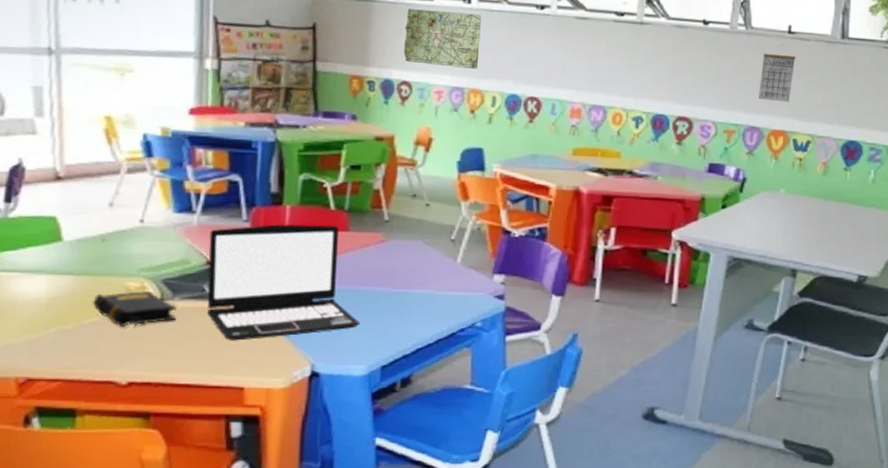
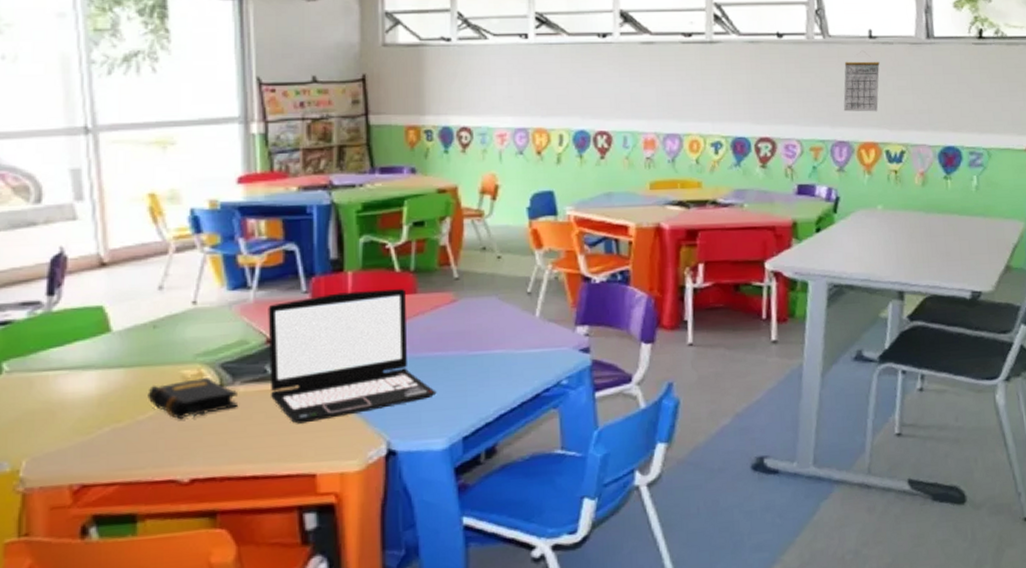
map: present [404,9,481,70] -> none [460,49,541,108]

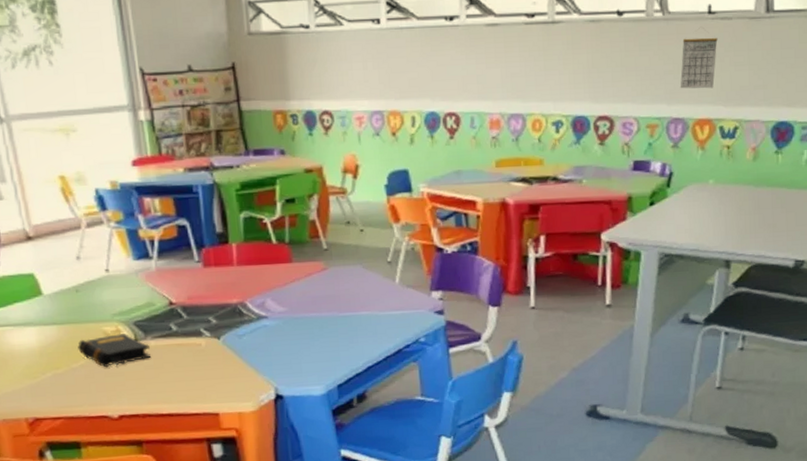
laptop: present [268,289,437,424] -> none [168,259,314,372]

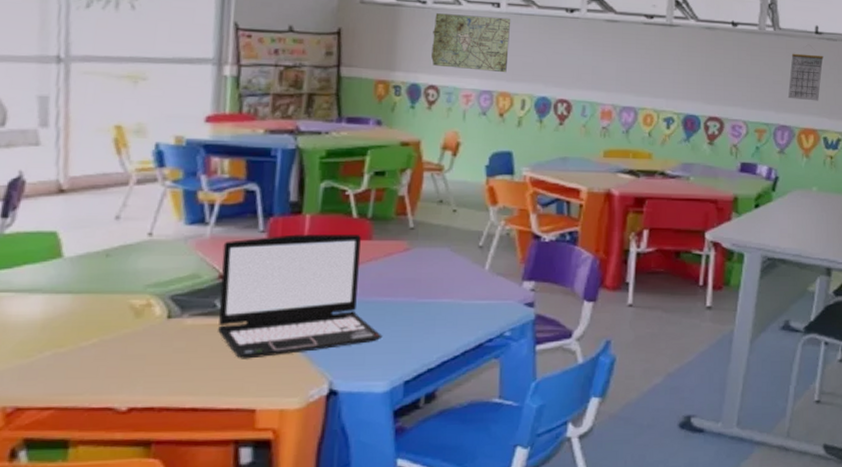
book: present [78,333,151,368] -> none [93,307,186,349]
laptop: none [168,259,314,372] -> present [218,234,383,359]
map: none [319,33,394,92] -> present [431,13,510,73]

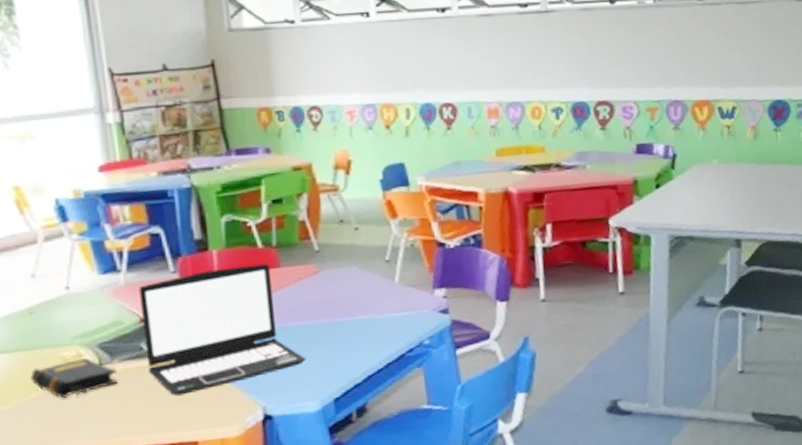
book: none [93,307,186,349] -> present [30,357,118,399]
map: present [431,13,510,73] -> none [305,26,386,86]
calendar: present [787,53,824,101] -> none [675,22,709,72]

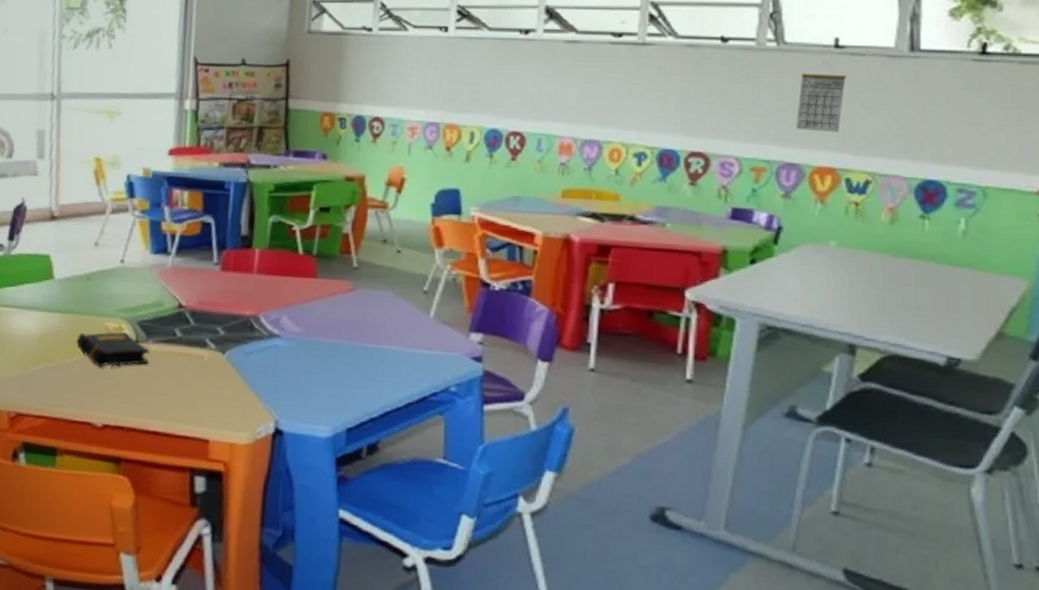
laptop: present [138,264,307,396] -> none [177,268,326,390]
calendar: none [675,22,709,72] -> present [795,73,846,133]

